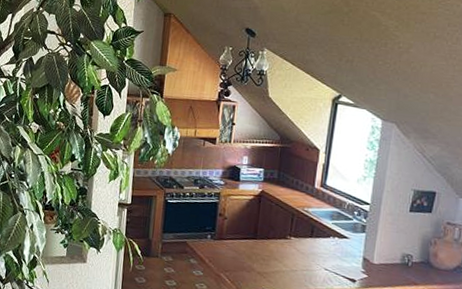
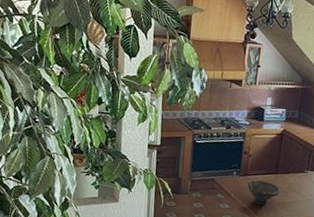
bowl: none [223,245,260,275] -> present [247,180,281,206]

